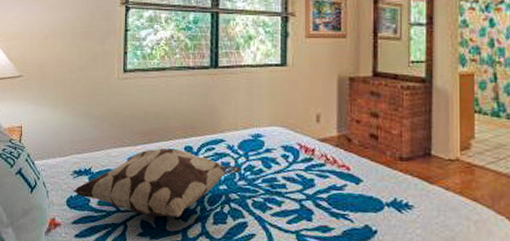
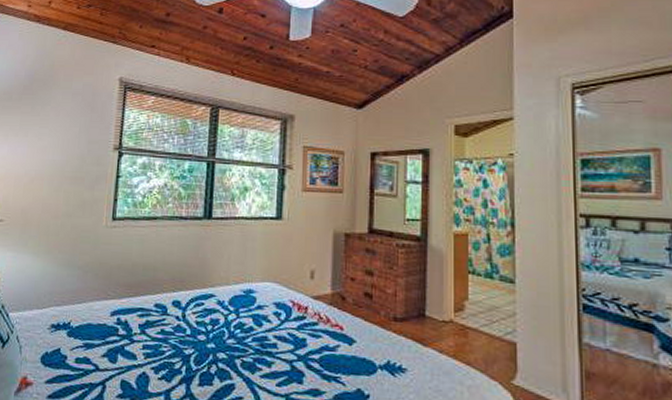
decorative pillow: present [73,148,242,218] -> none [48,302,232,378]

